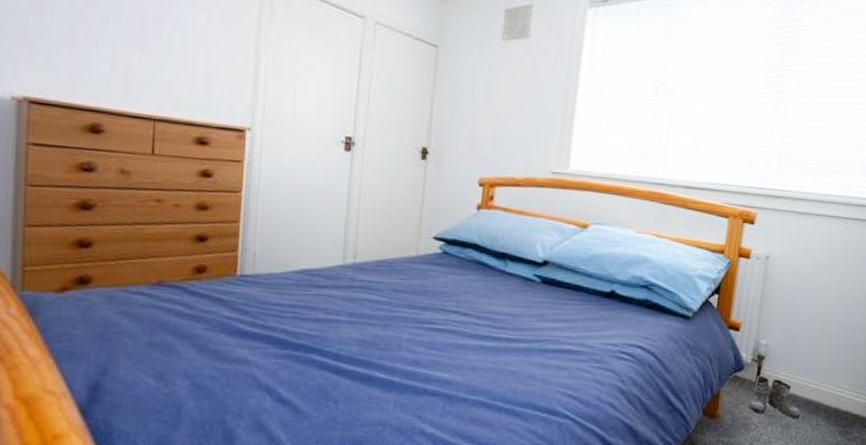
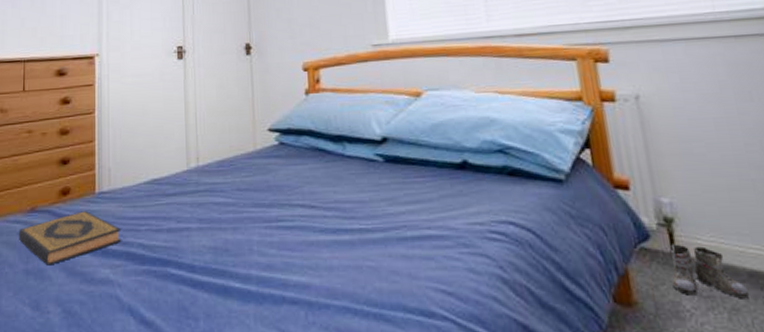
hardback book: none [140,291,264,341] -> present [18,211,122,266]

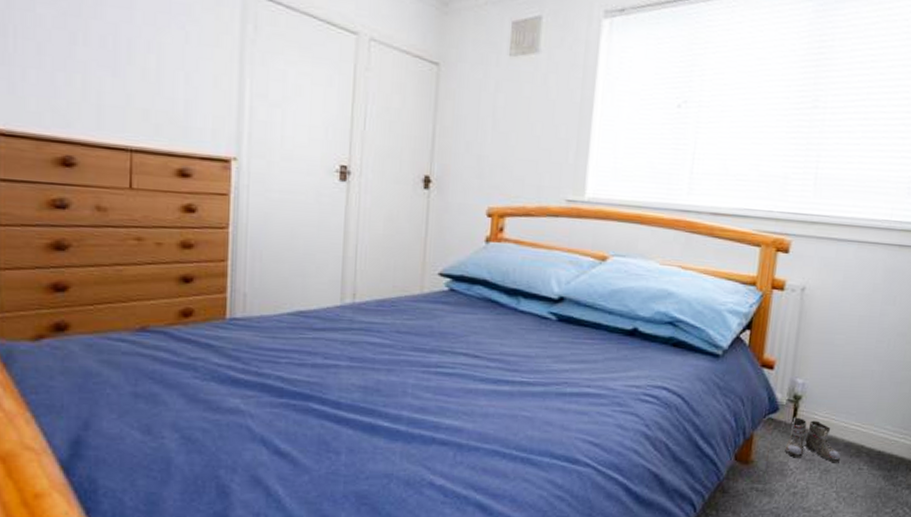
hardback book: present [18,211,122,266] -> none [123,336,257,390]

